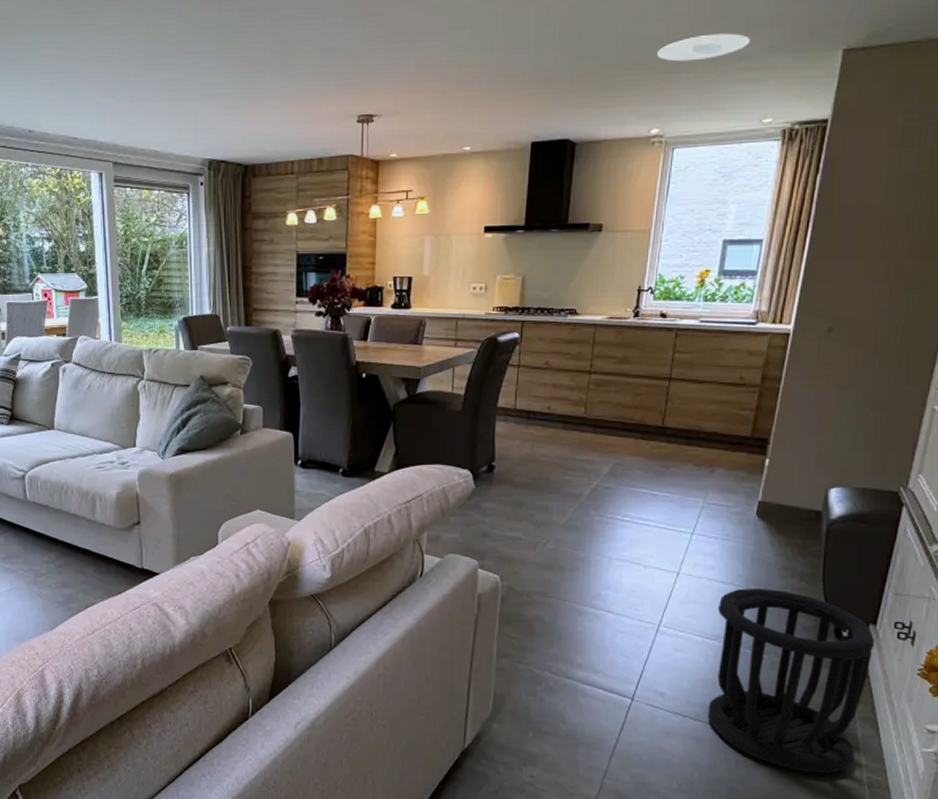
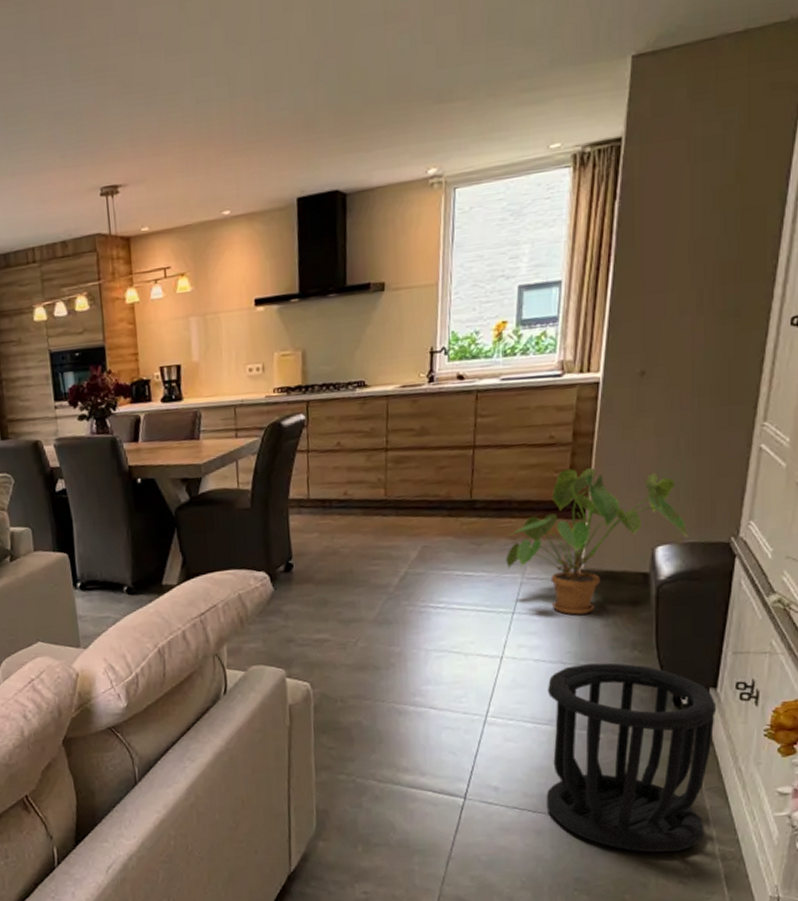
recessed light: present [657,33,750,62] -> none [427,49,528,89]
house plant: none [690,409,860,542] -> present [506,468,688,615]

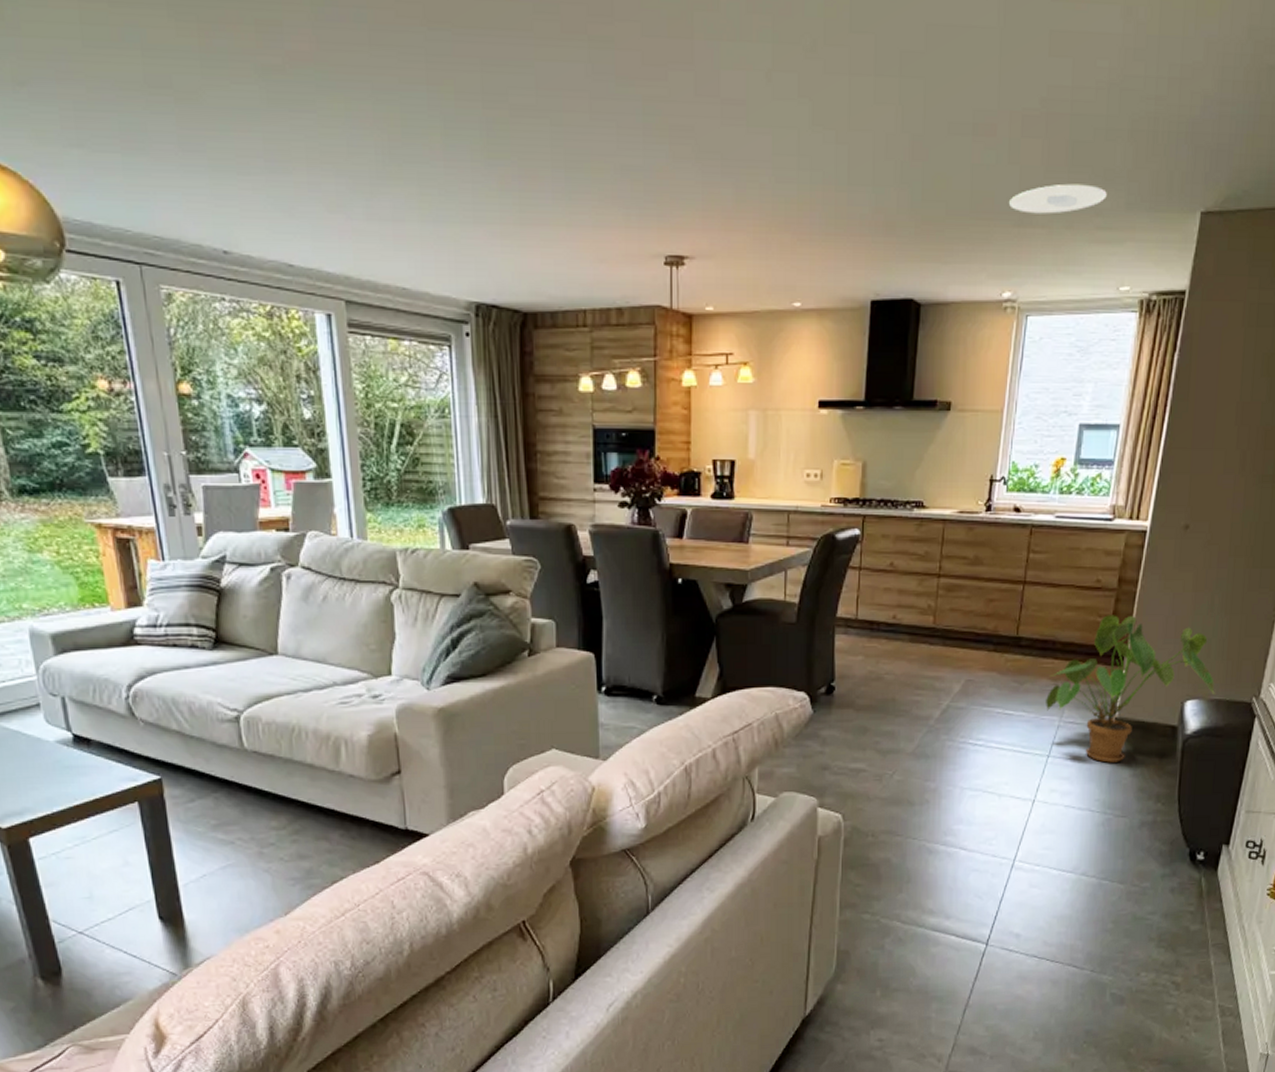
recessed light: none [427,49,528,89] -> present [1009,183,1107,214]
wastebasket: present [546,662,717,853] -> none [1064,813,1228,1007]

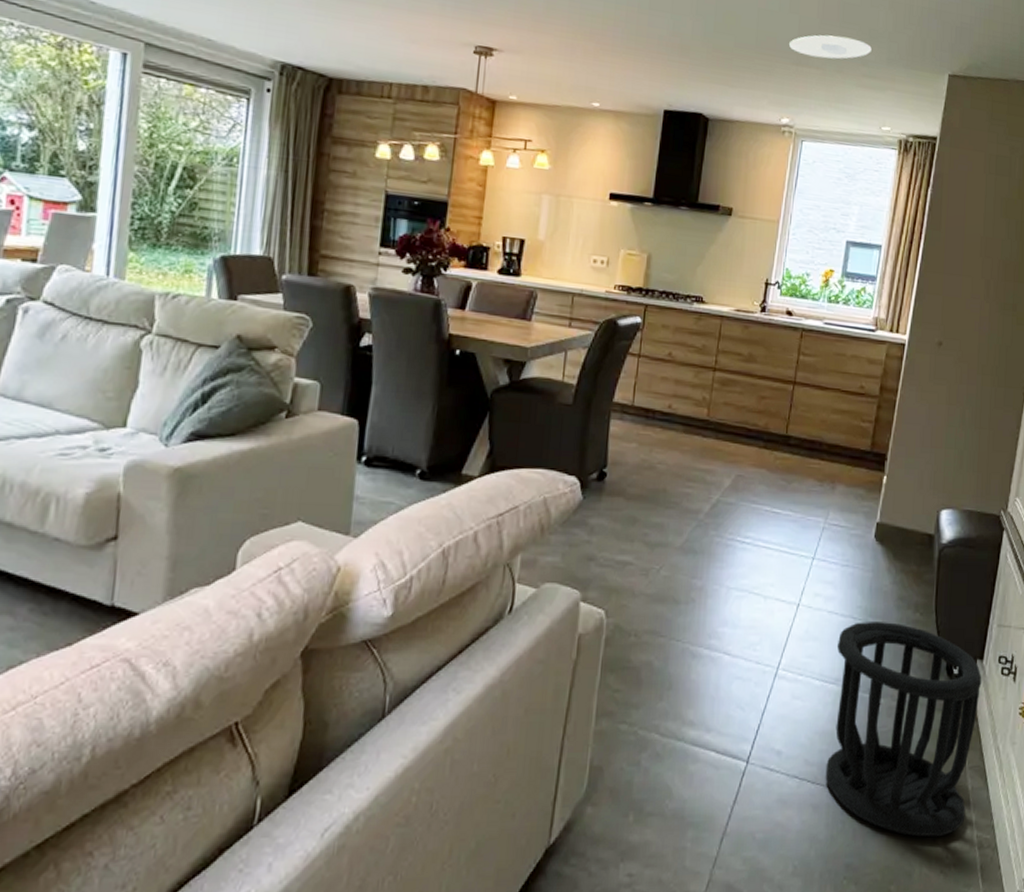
house plant: present [1046,615,1215,763] -> none [812,420,967,569]
wastebasket: none [1064,813,1228,1007] -> present [825,622,982,837]

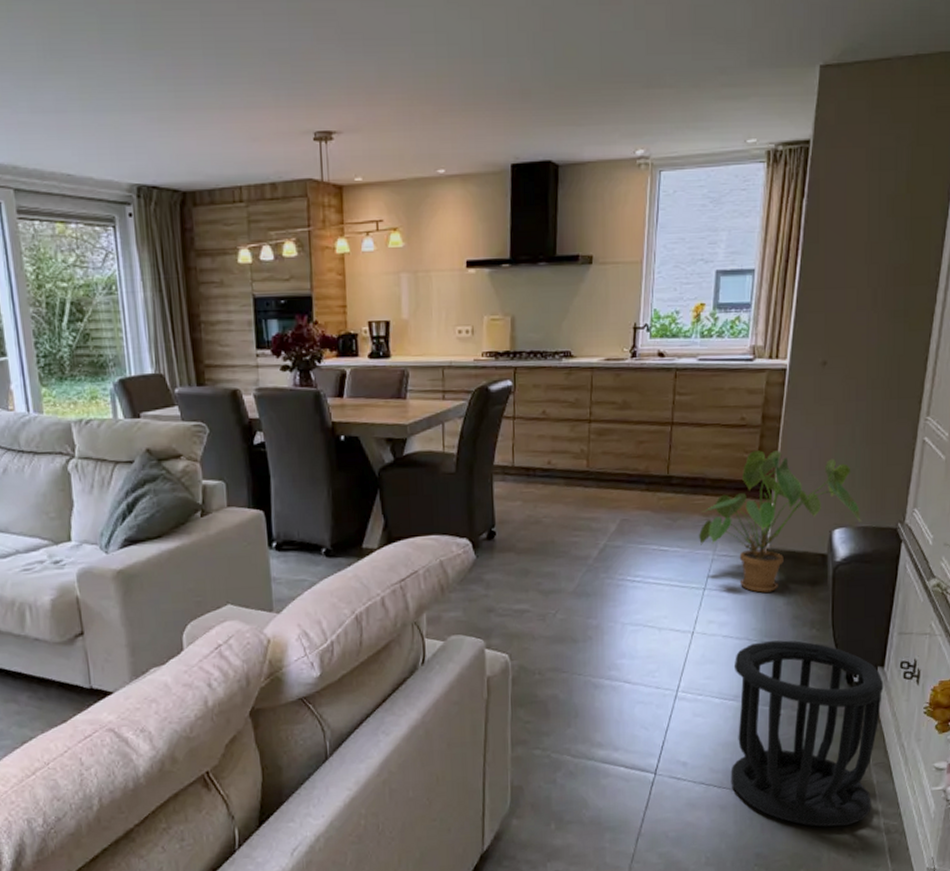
recessed light: present [789,35,872,59] -> none [638,45,730,75]
house plant: none [812,420,967,569] -> present [699,450,861,593]

